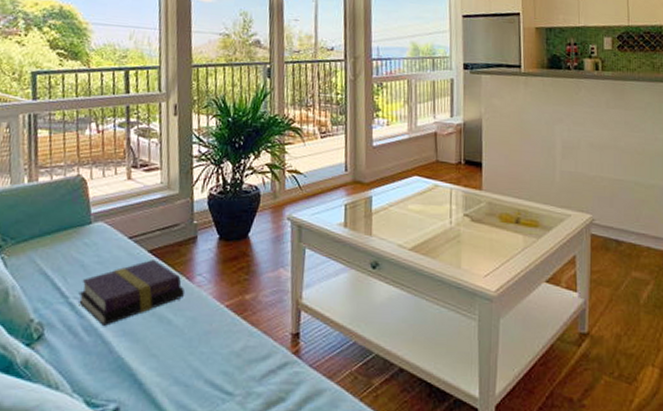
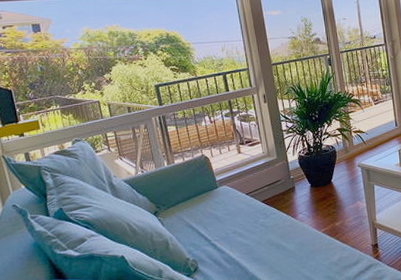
book: present [78,260,185,326] -> none [217,207,293,256]

